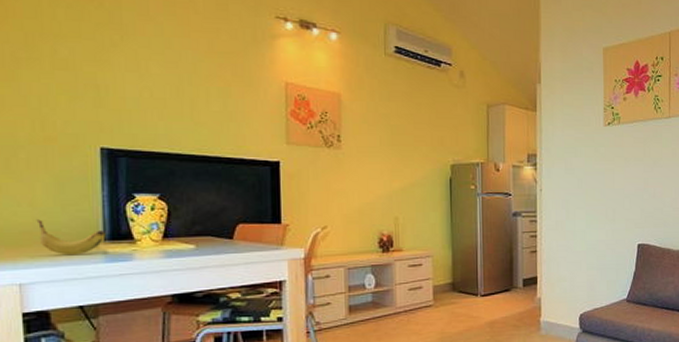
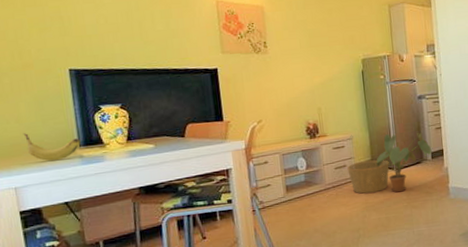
basket: none [423,283,473,323] -> present [347,160,389,194]
house plant: none [458,254,524,323] -> present [376,132,432,193]

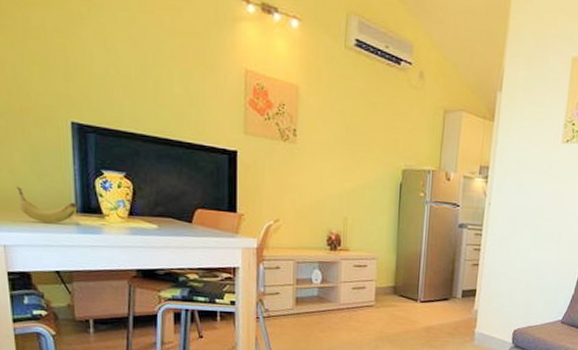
basket: present [347,160,389,194] -> none [366,286,413,323]
house plant: present [376,132,432,193] -> none [399,261,464,328]

